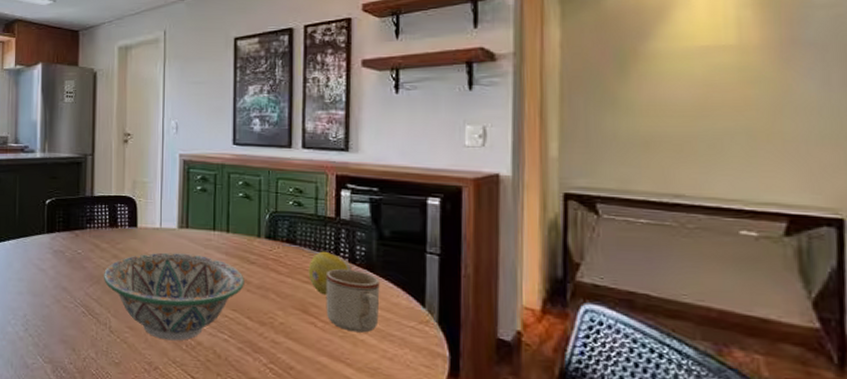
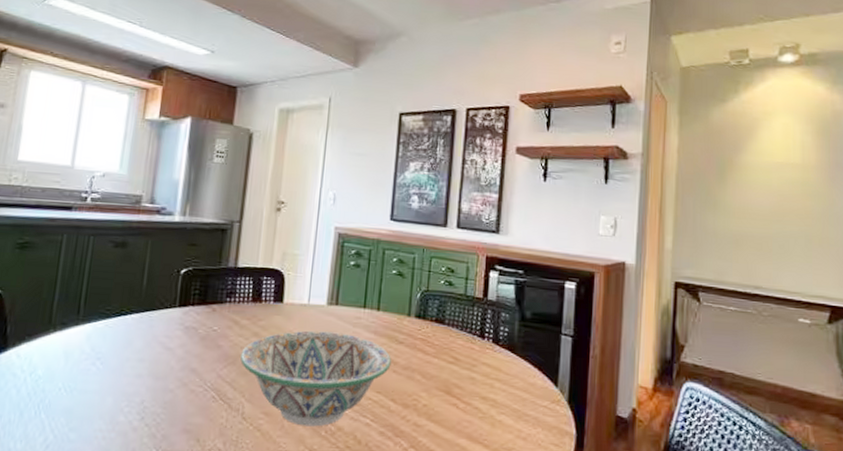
fruit: present [308,251,353,295] -> none [454,331,496,376]
mug: present [325,268,380,333] -> none [468,349,519,413]

